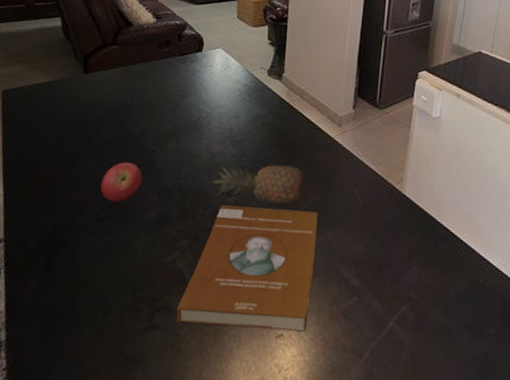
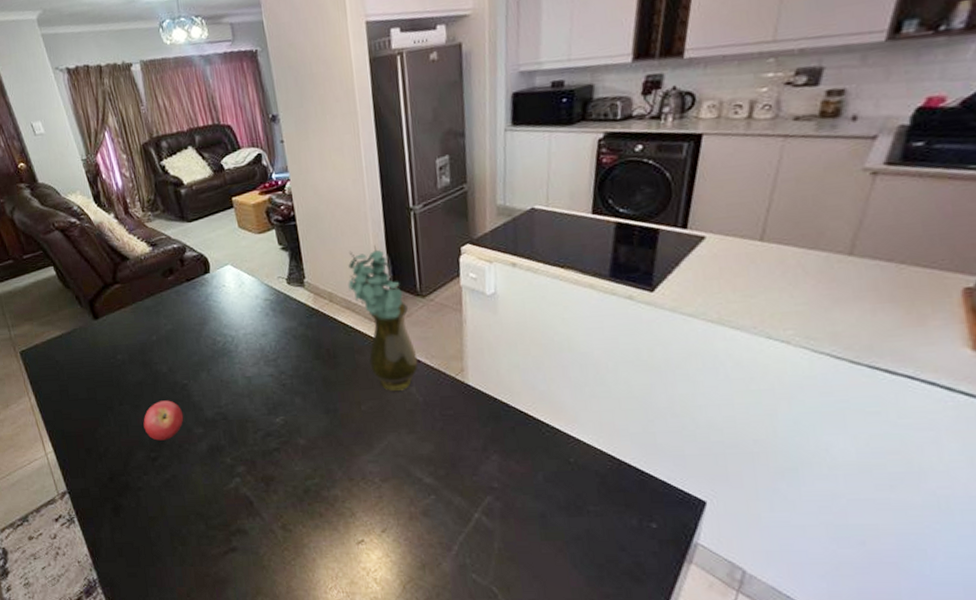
book: present [176,205,318,332] -> none [251,418,387,543]
fruit: present [212,165,305,206] -> none [255,375,356,418]
vase: none [319,56,366,190] -> present [348,245,418,391]

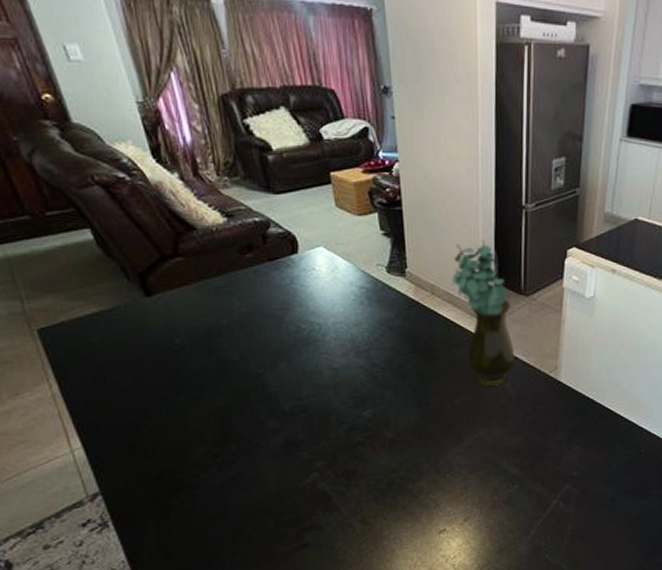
fruit: present [143,400,184,441] -> none [205,391,256,435]

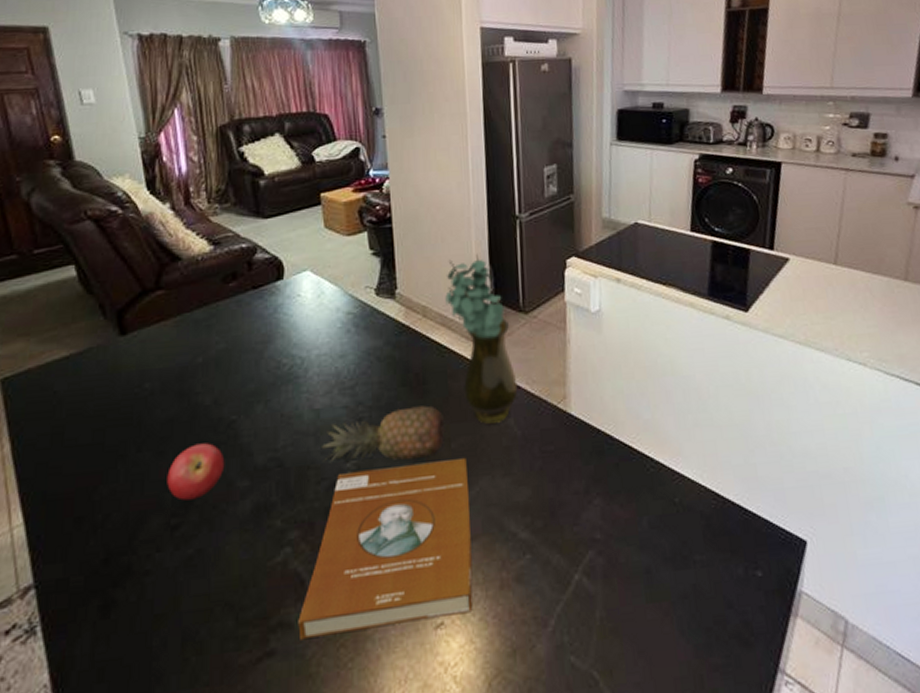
fruit: none [205,391,256,435] -> present [167,443,225,501]
book: none [327,412,470,538] -> present [298,458,473,640]
fruit: none [341,369,450,411] -> present [322,405,445,463]

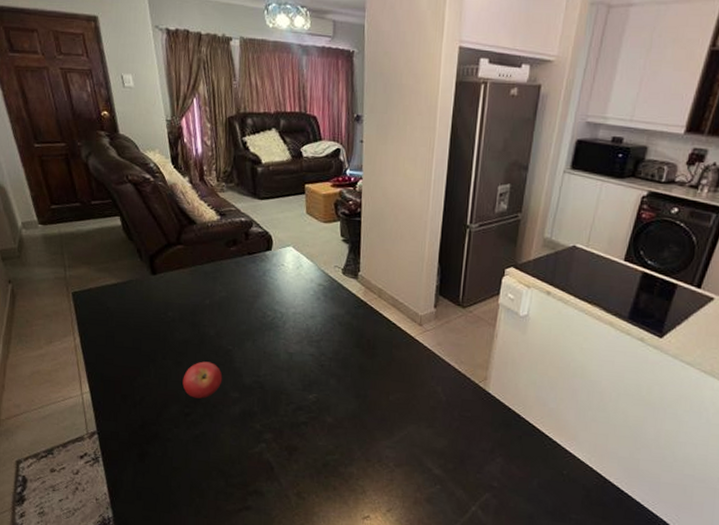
book: present [298,458,473,640] -> none [267,401,400,514]
fruit: present [322,405,445,463] -> none [292,364,386,402]
vase: present [445,254,518,424] -> none [398,253,448,388]

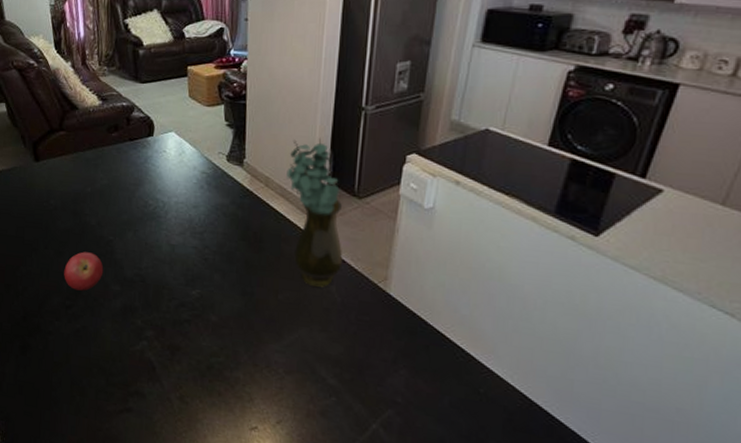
vase: none [398,253,448,388] -> present [286,138,343,287]

